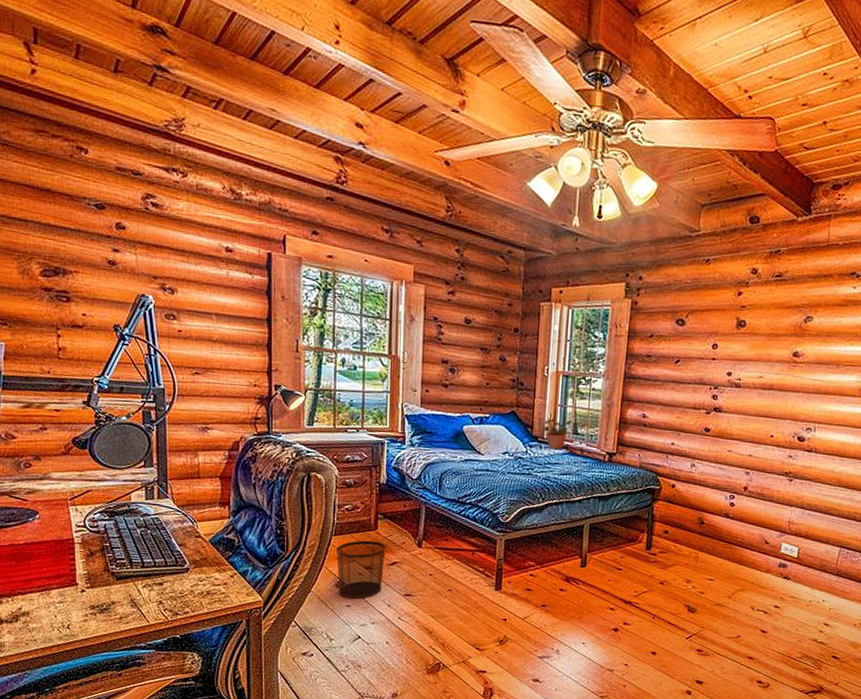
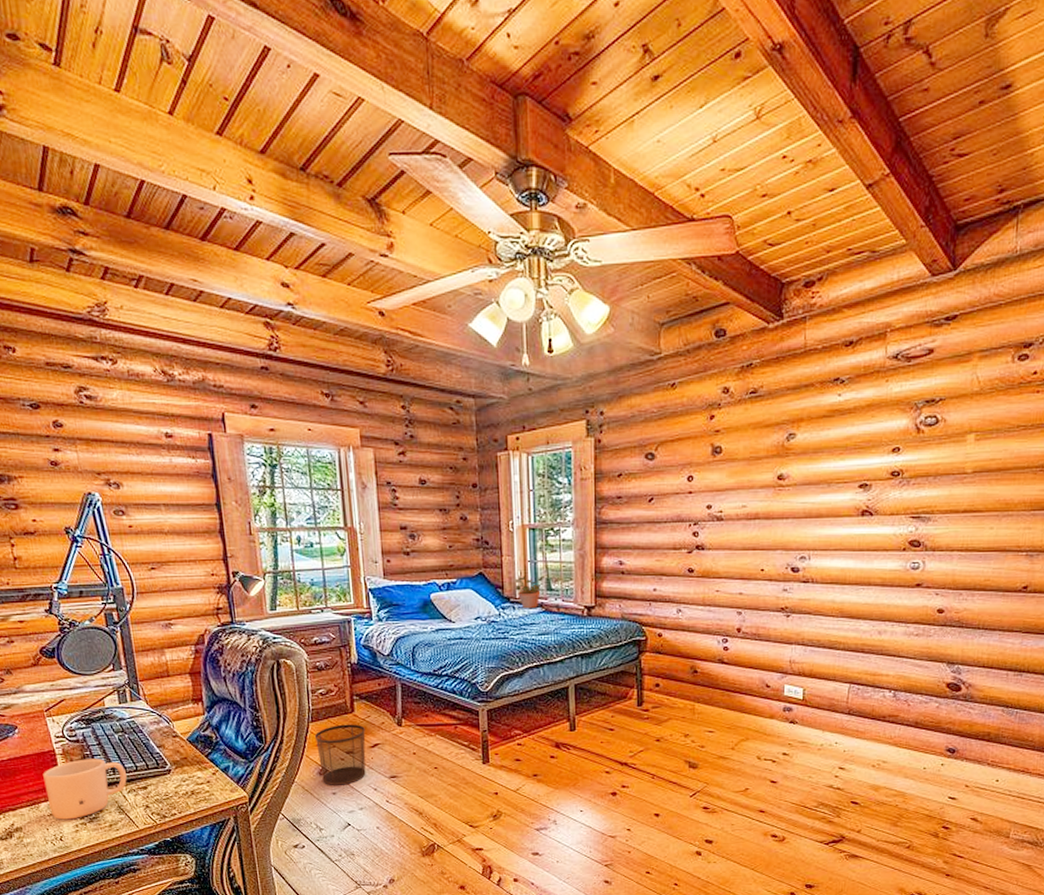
mug: none [58,550,144,609] -> present [43,759,127,820]

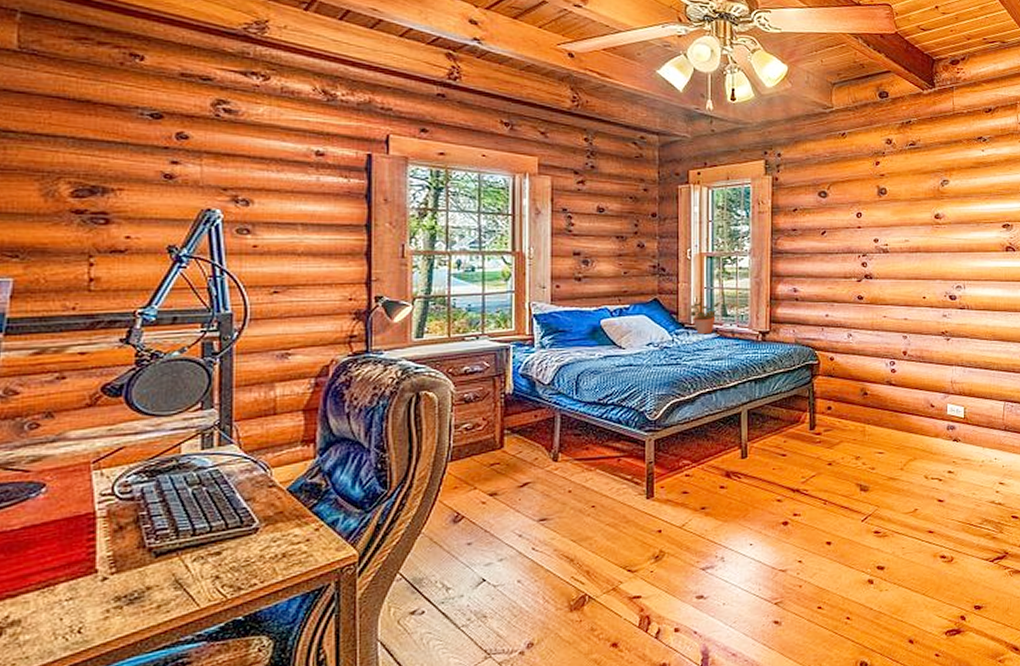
mug: present [43,759,127,820] -> none [70,519,195,605]
waste bin: present [314,724,366,785] -> none [452,461,514,535]

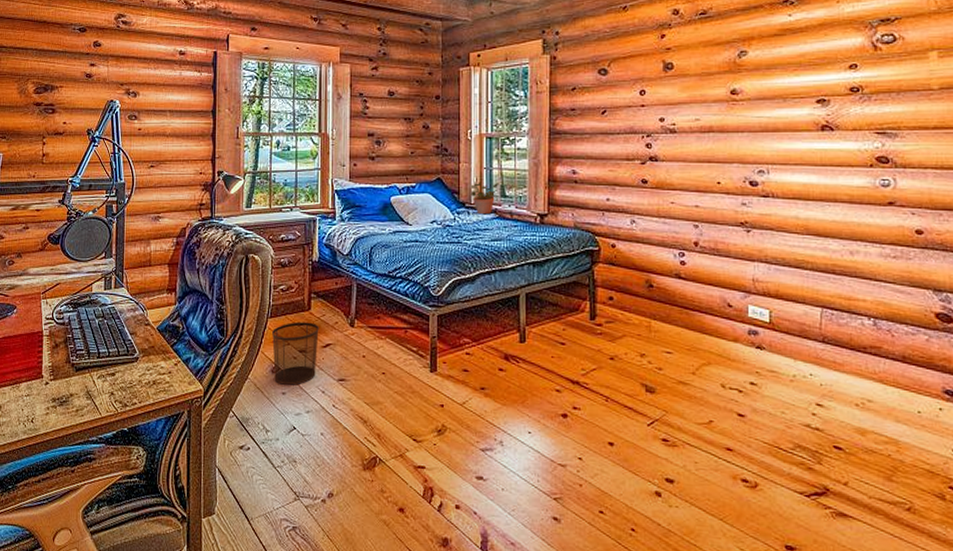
waste bin: none [452,461,514,535] -> present [271,321,319,385]

